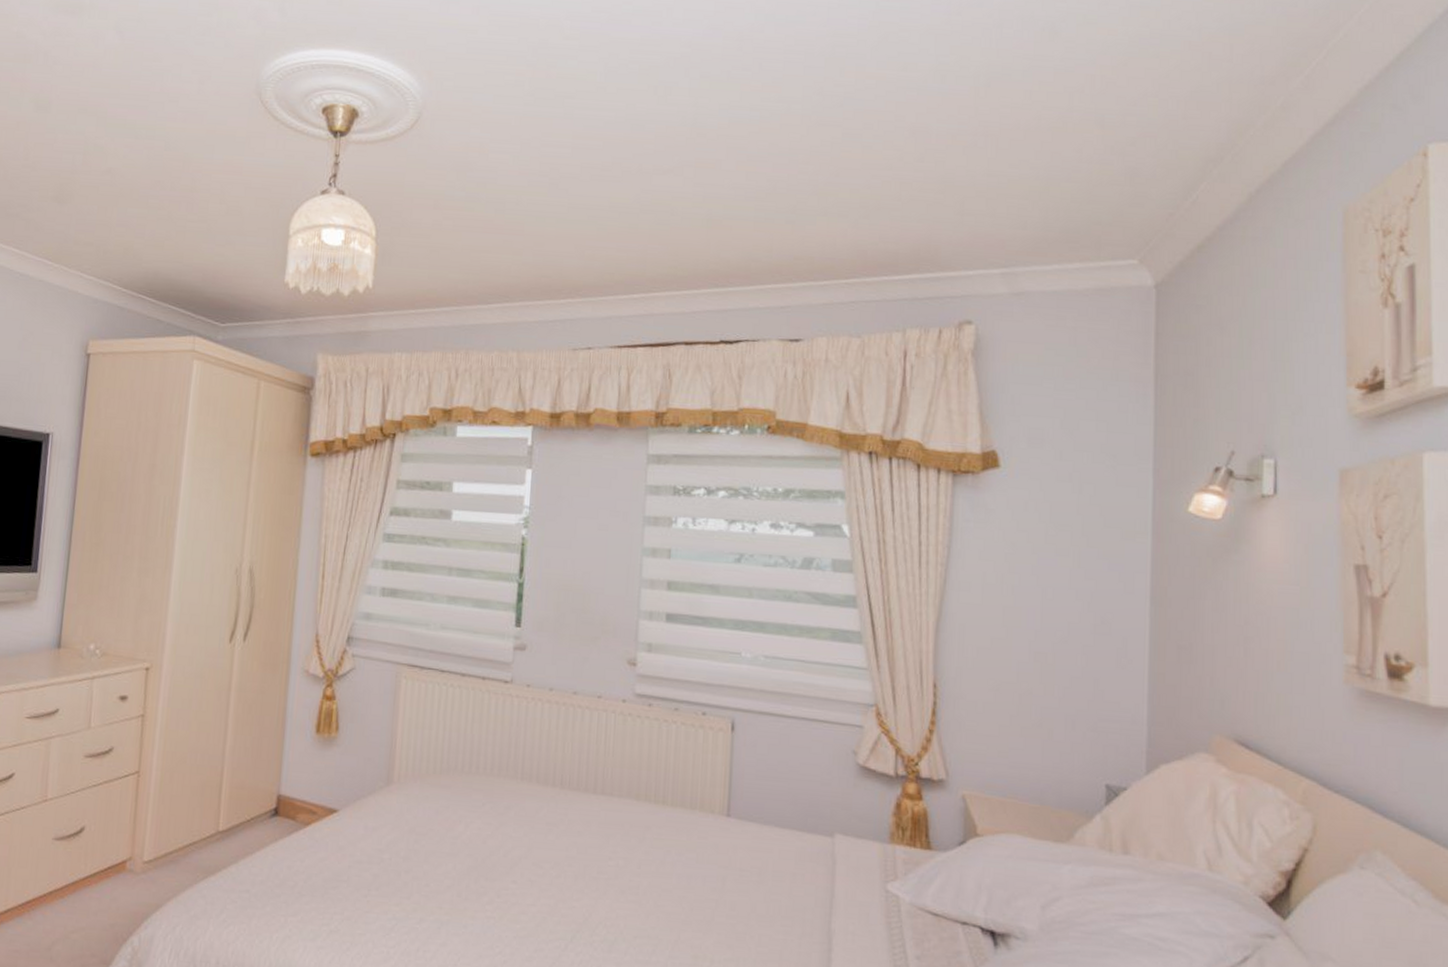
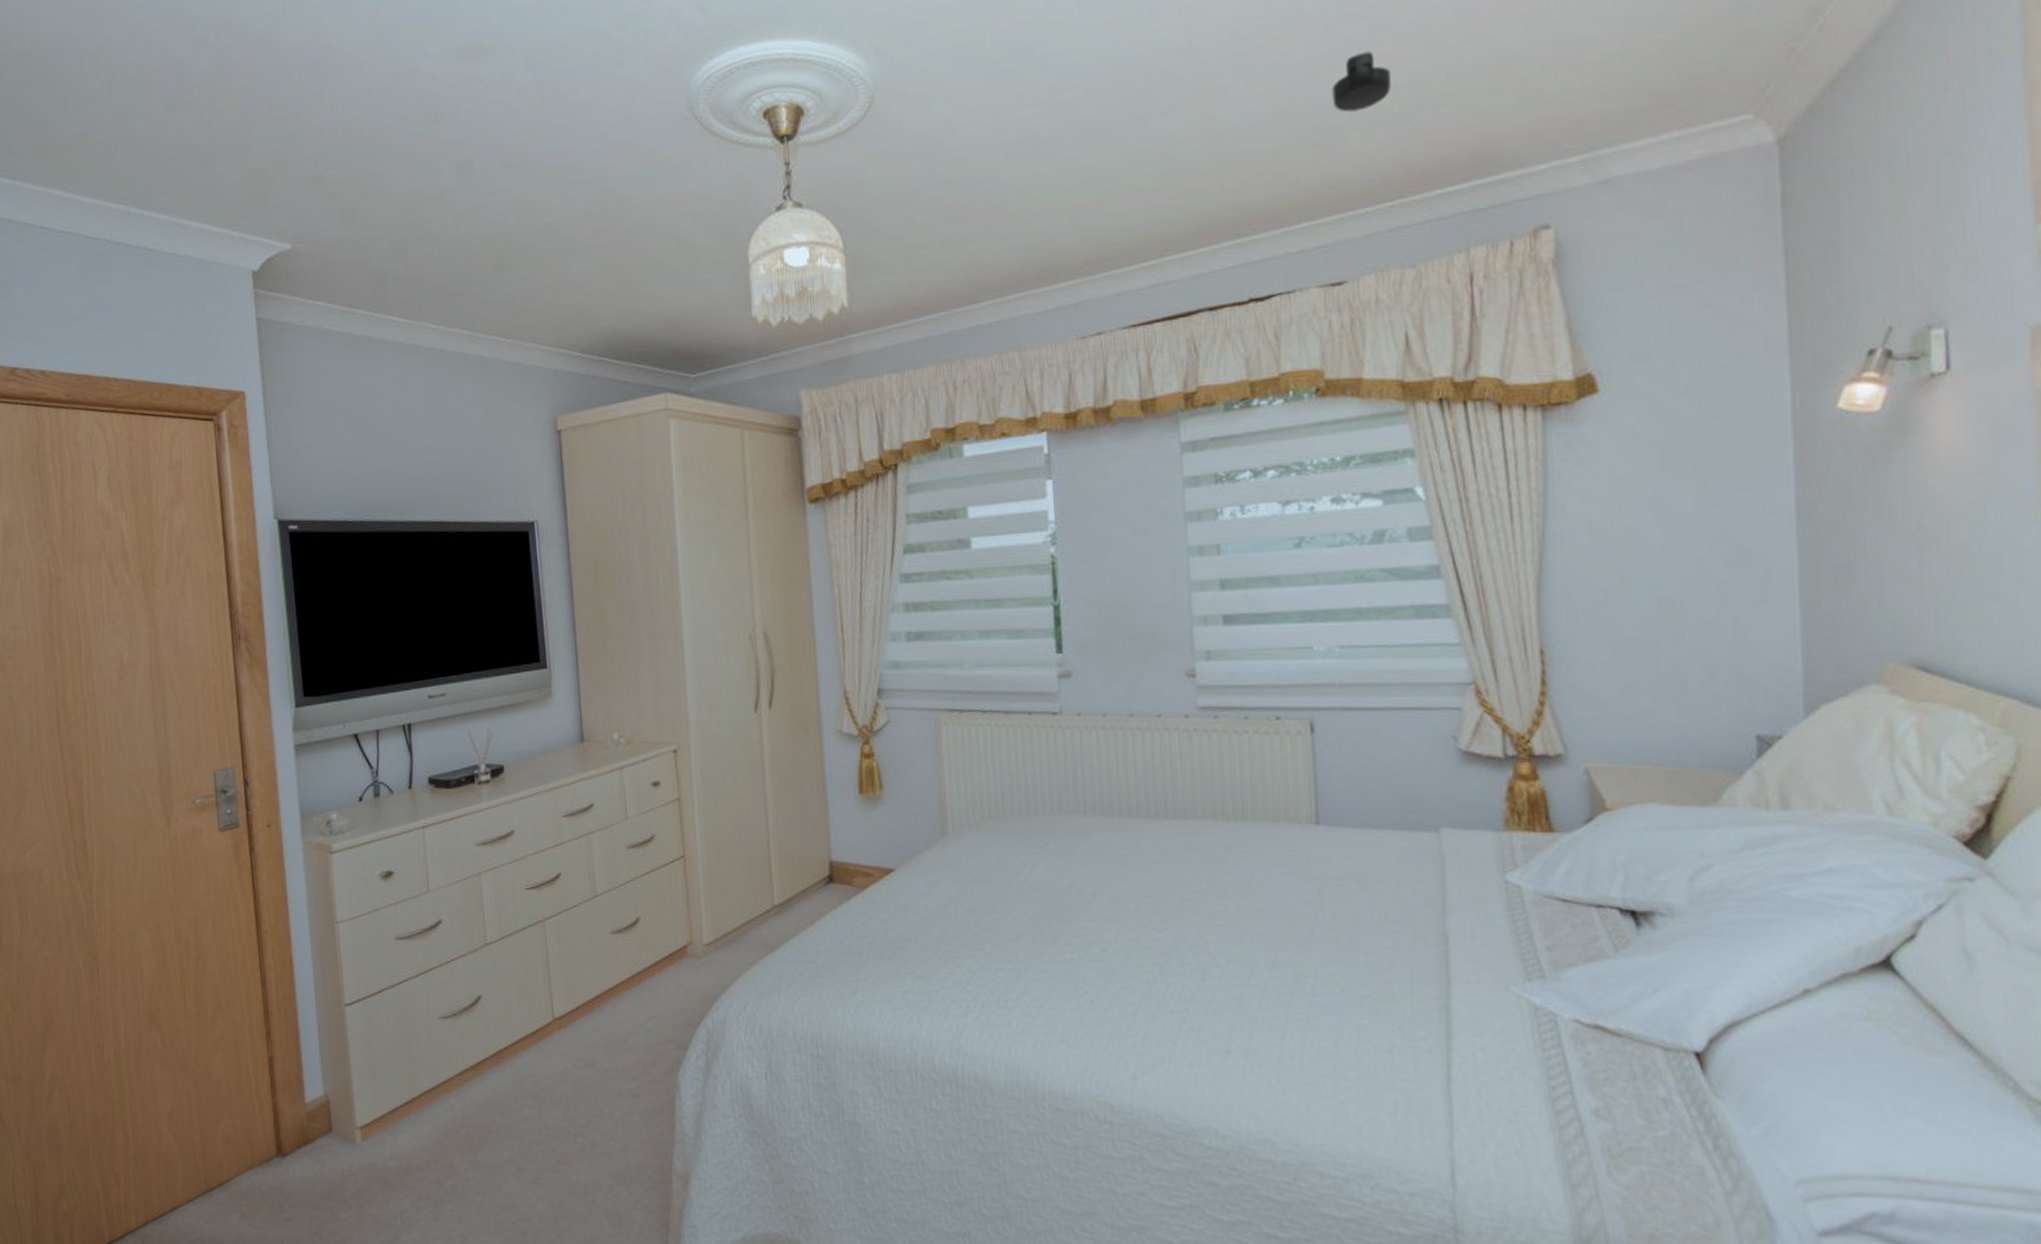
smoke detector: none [806,153,856,201] -> present [1331,51,1391,112]

